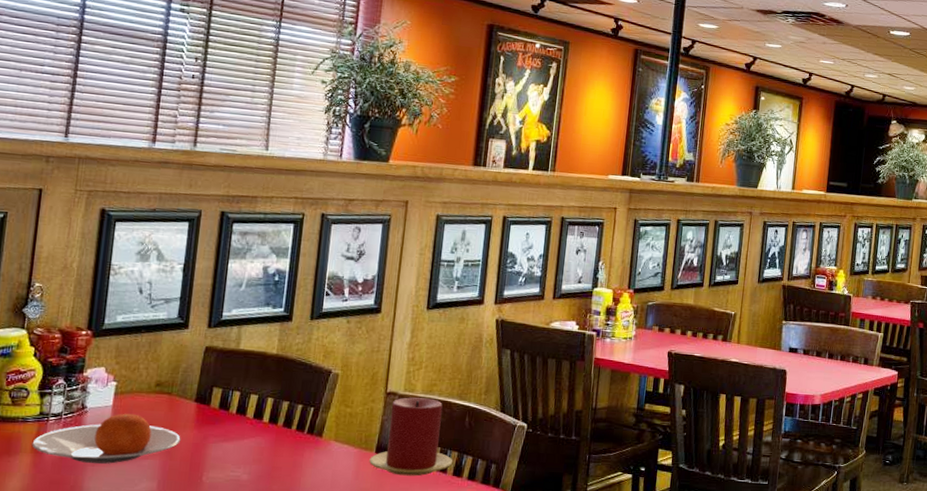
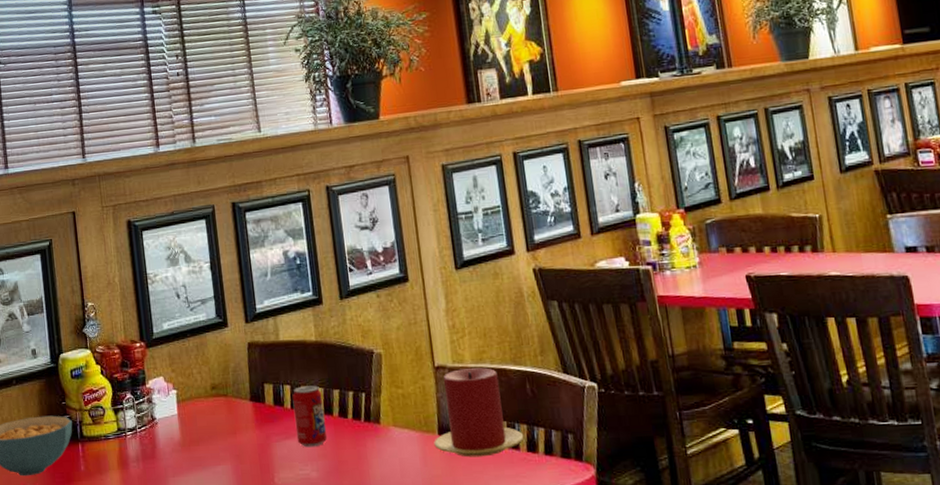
plate: present [31,413,181,464] -> none [117,420,246,474]
beverage can: none [235,394,271,452] -> present [292,385,328,448]

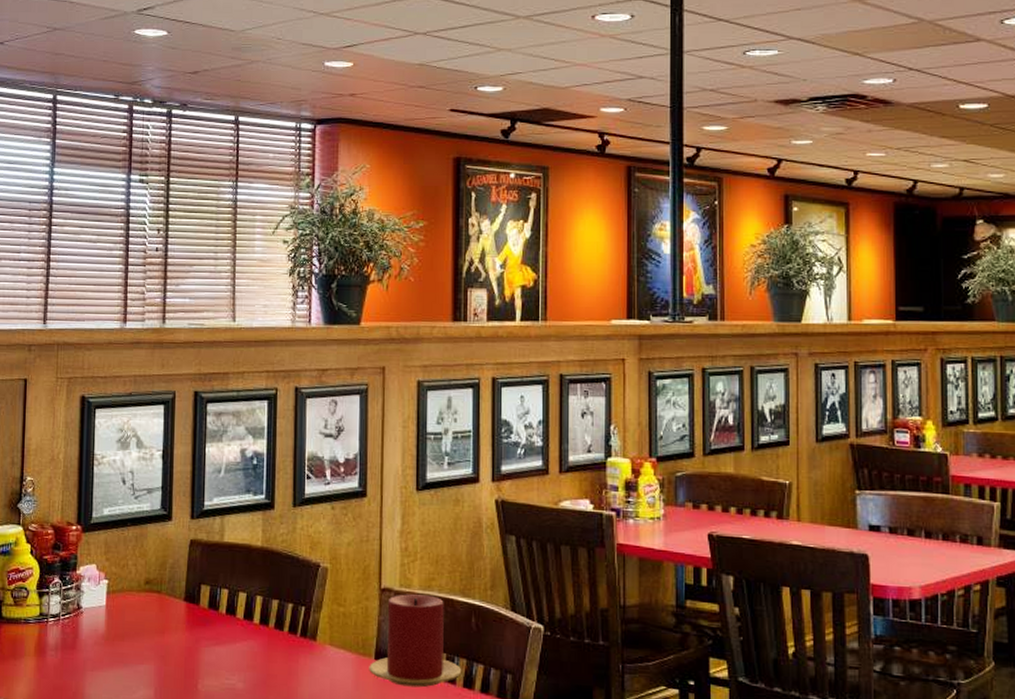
beverage can: present [292,385,328,448] -> none [227,592,261,657]

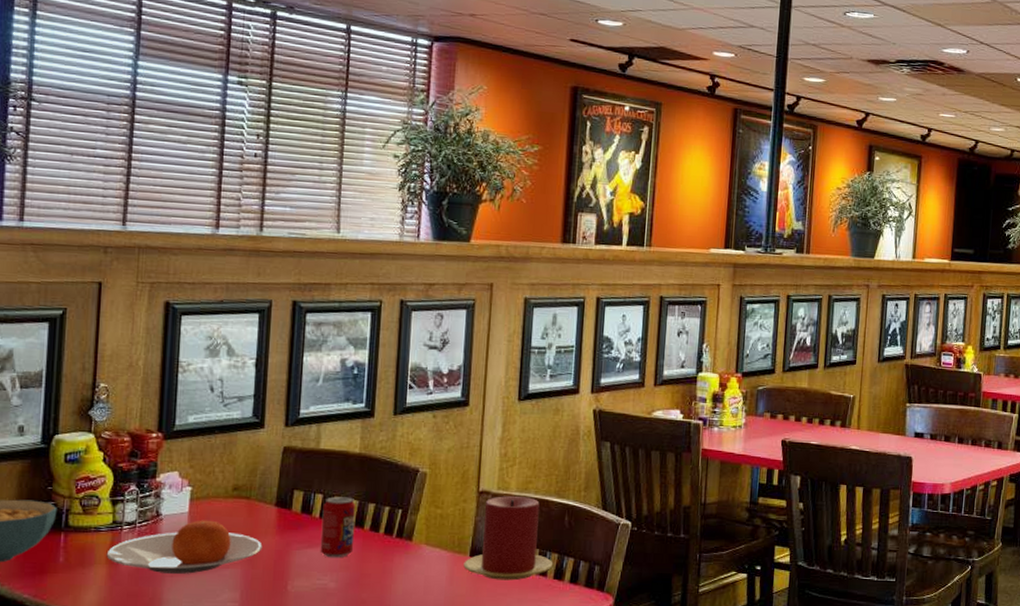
plate: none [34,613,174,669] -> present [106,520,263,574]
beverage can: none [227,592,261,657] -> present [320,496,357,558]

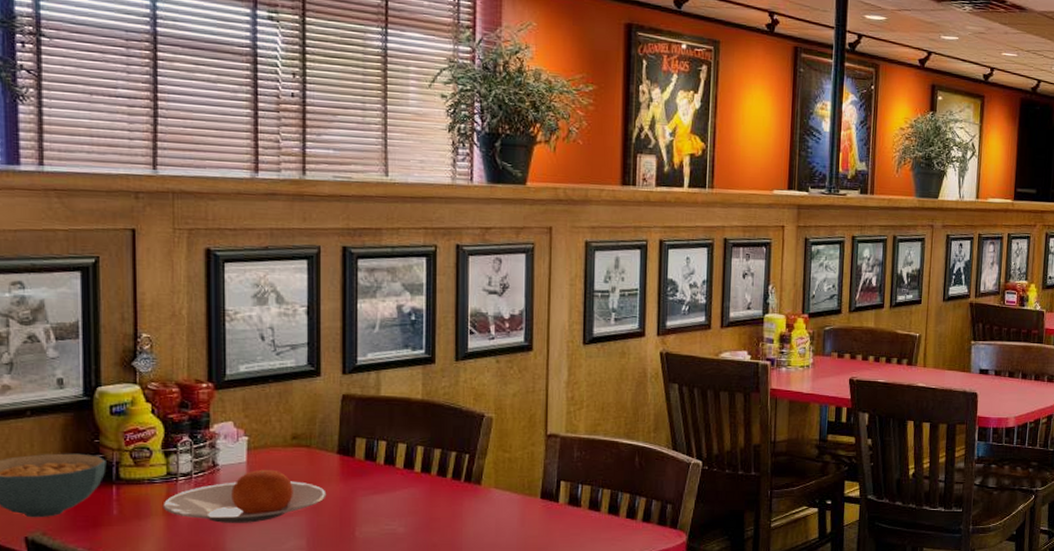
beverage can: present [320,496,357,558] -> none [386,443,422,504]
candle: present [463,496,554,581] -> none [535,439,626,521]

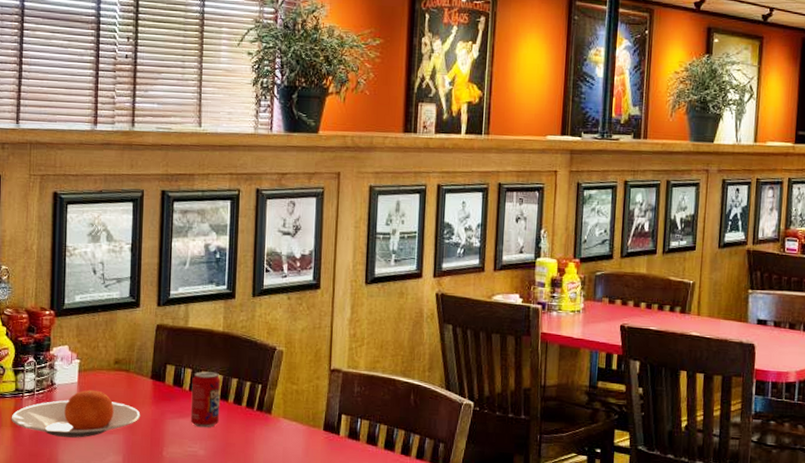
beverage can: none [386,443,422,504] -> present [190,371,221,428]

